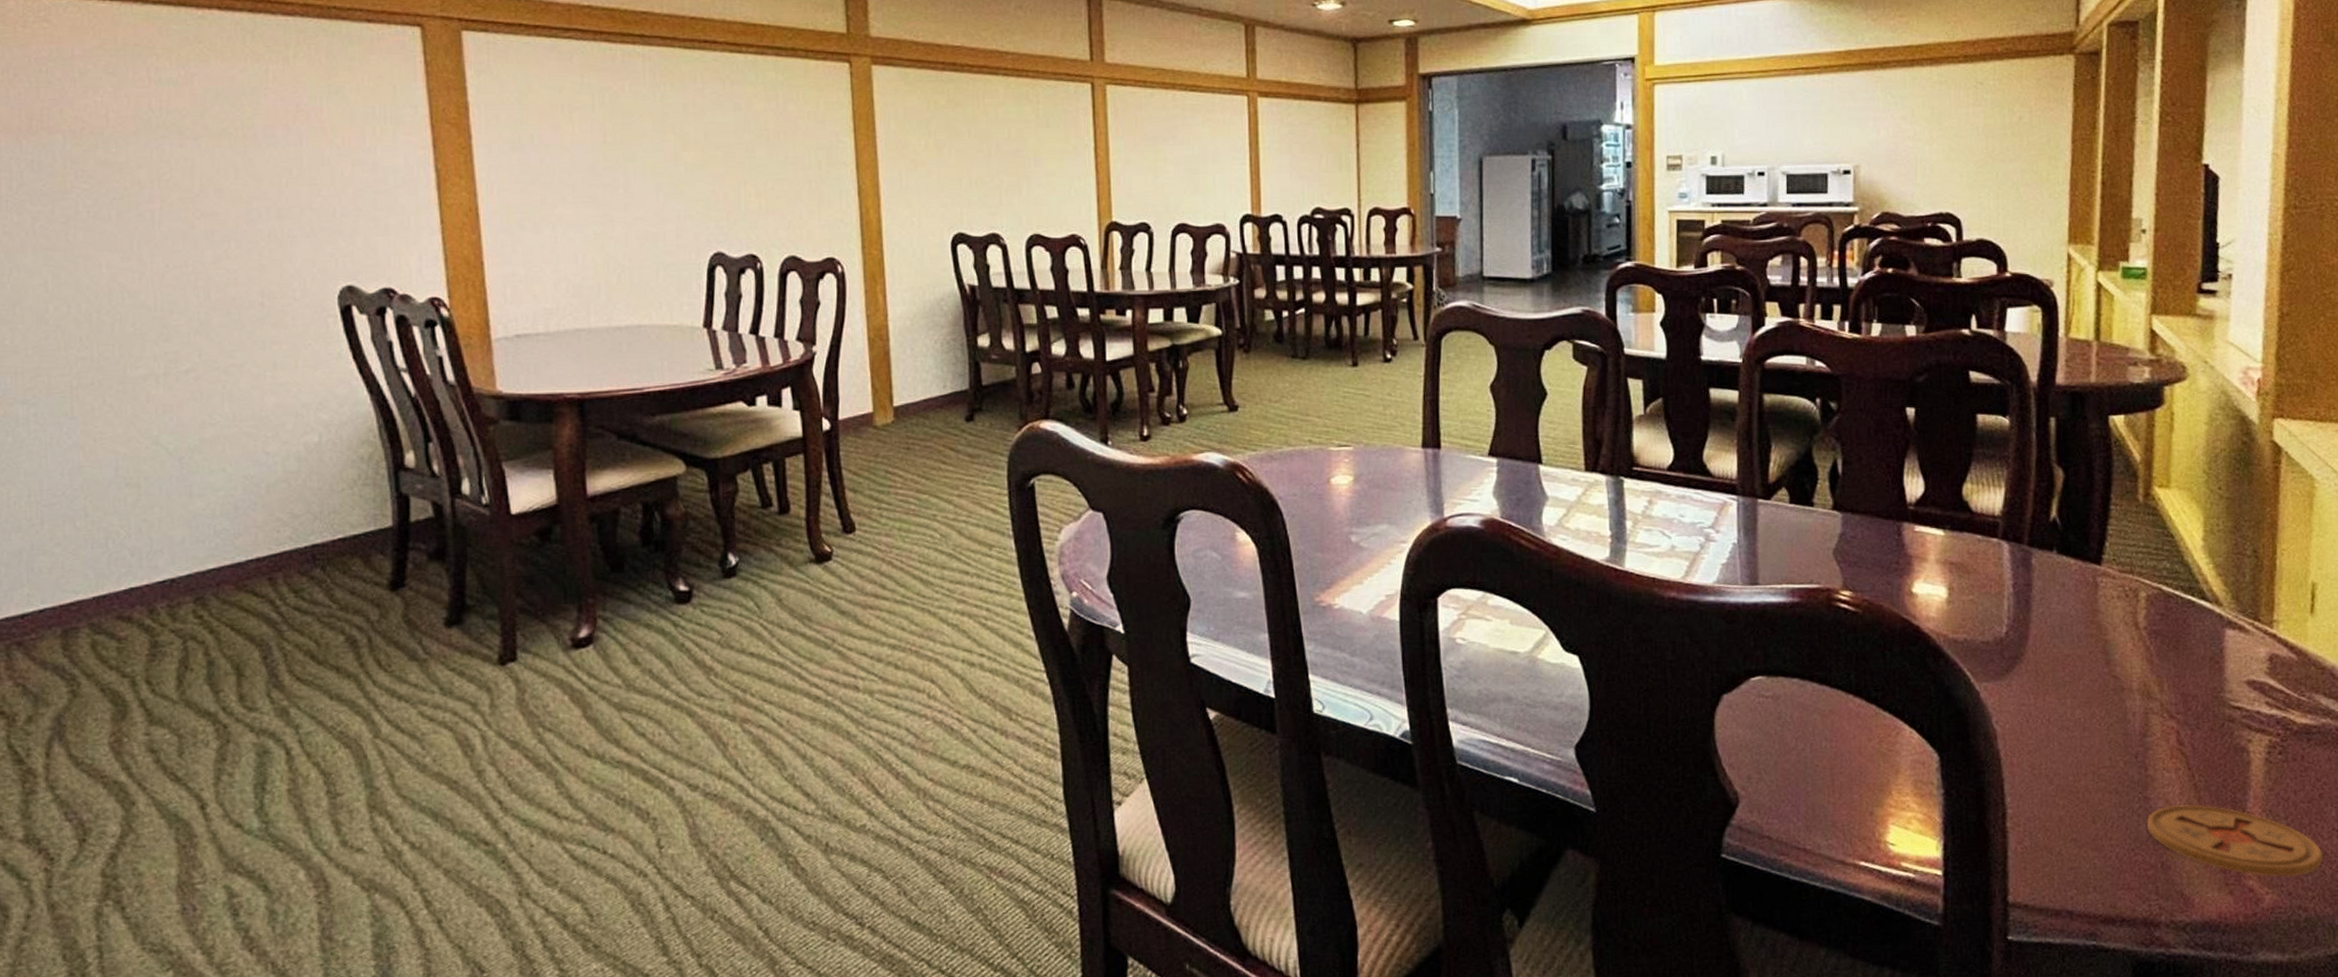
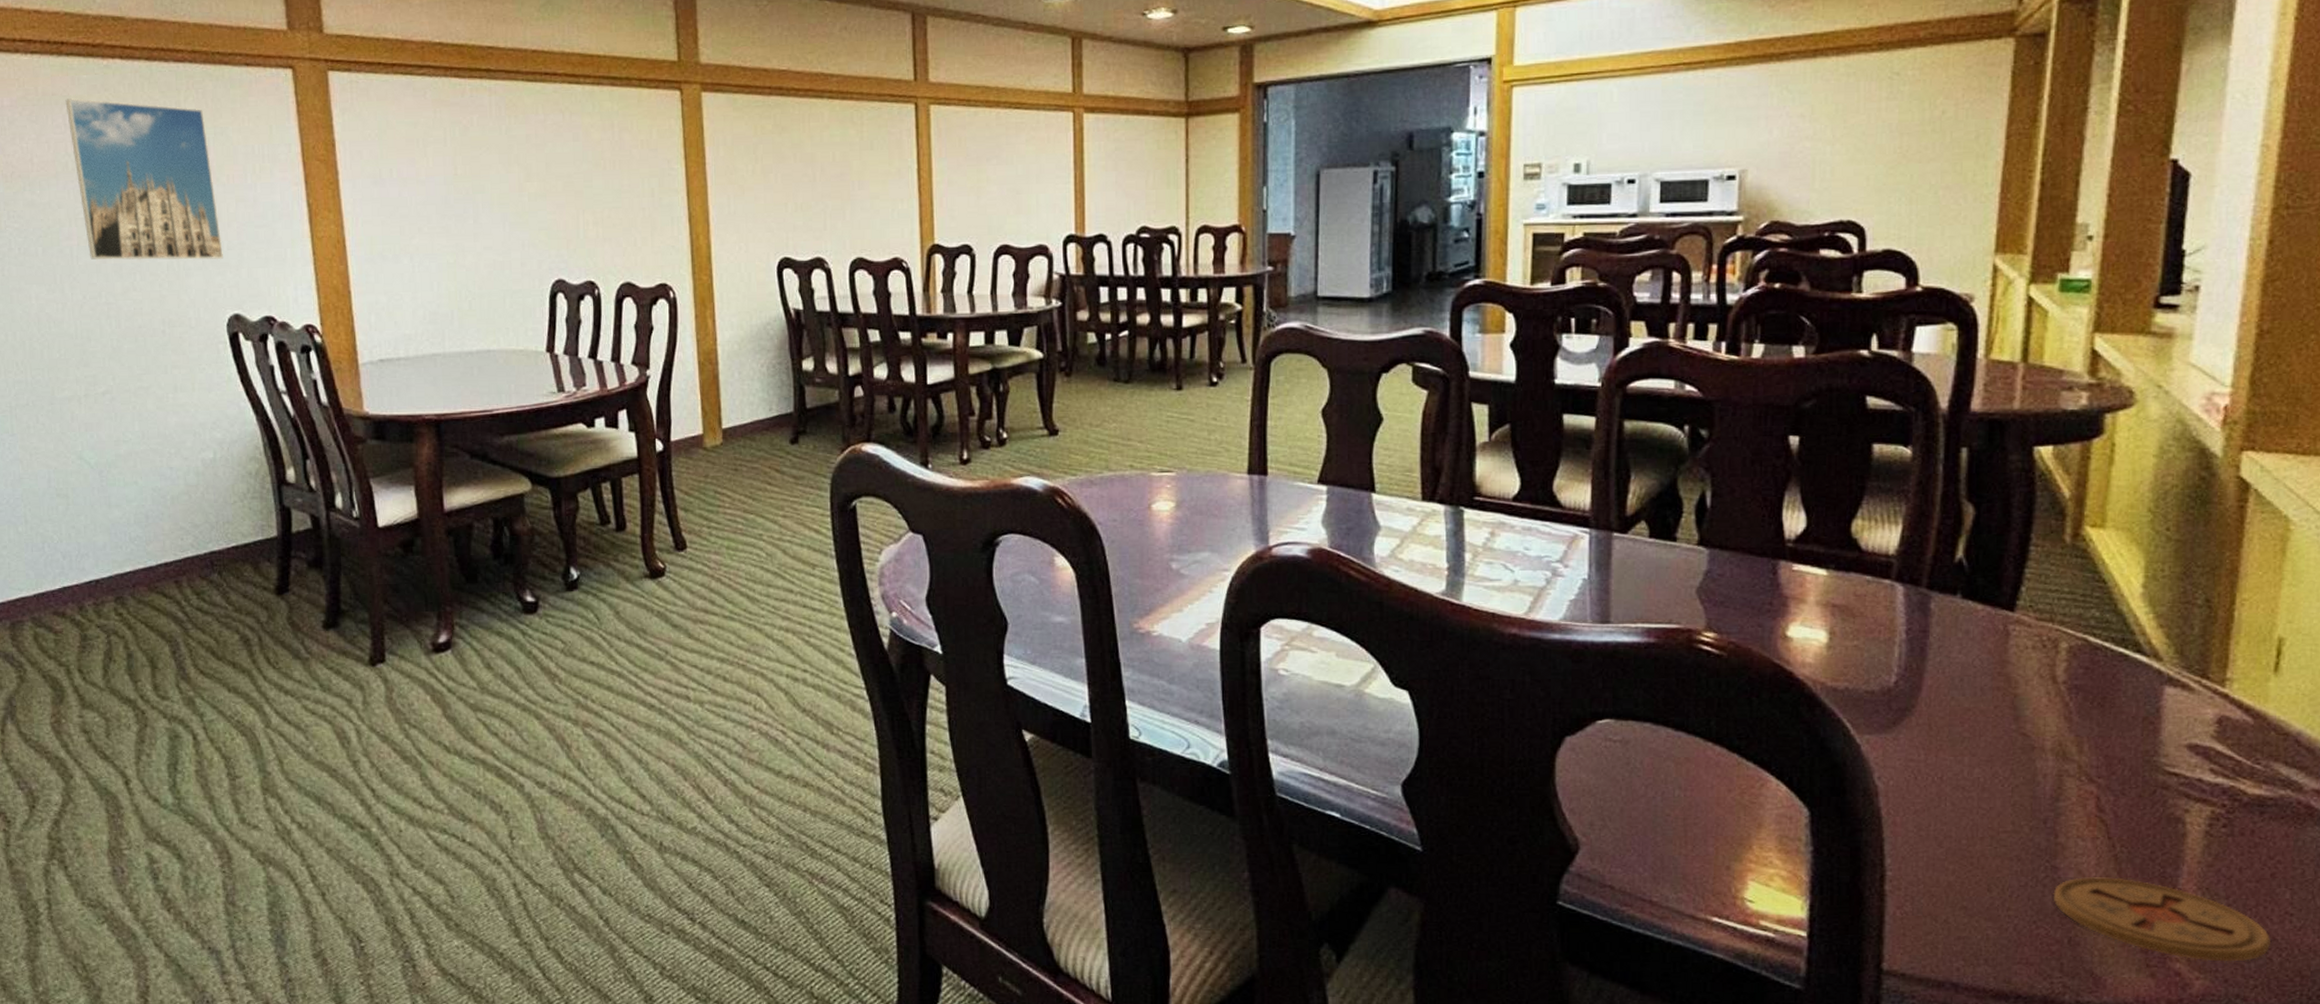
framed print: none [150,50,336,227] -> present [65,98,223,260]

